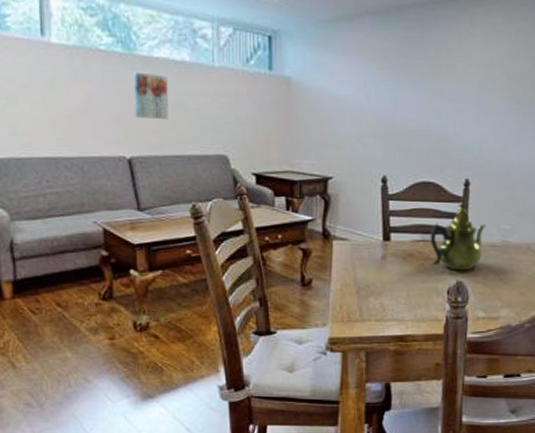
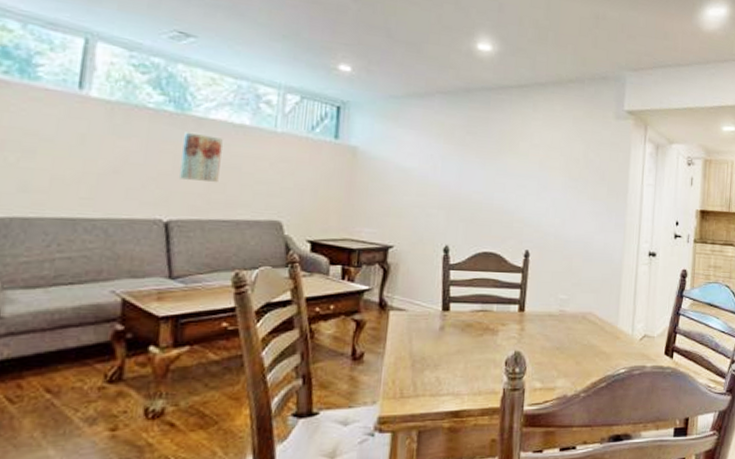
teapot: present [430,196,487,271] -> none [489,267,545,341]

